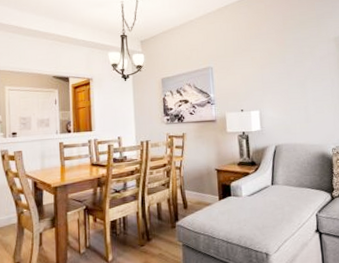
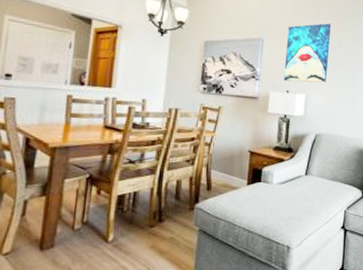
wall art: none [232,42,278,101] -> present [284,23,331,83]

